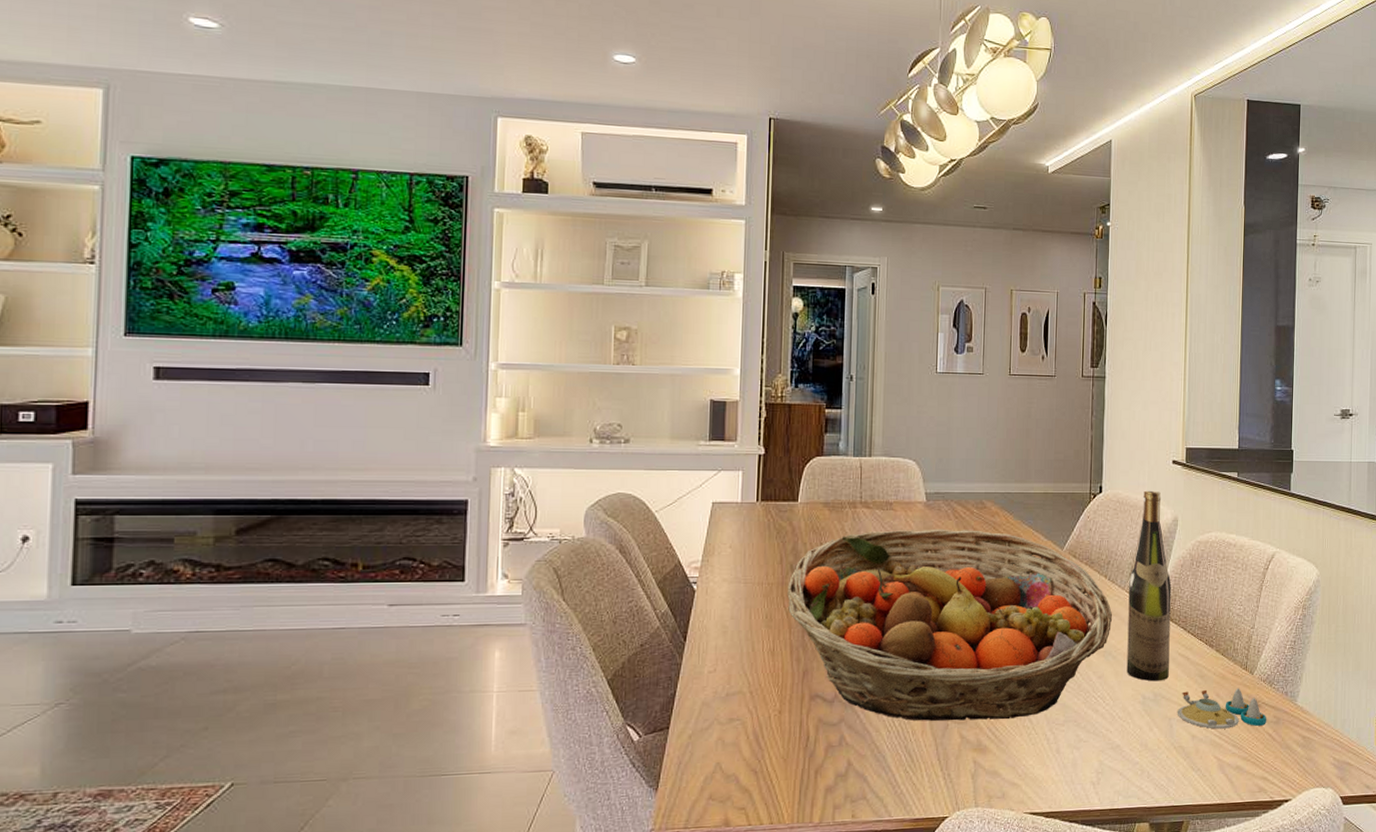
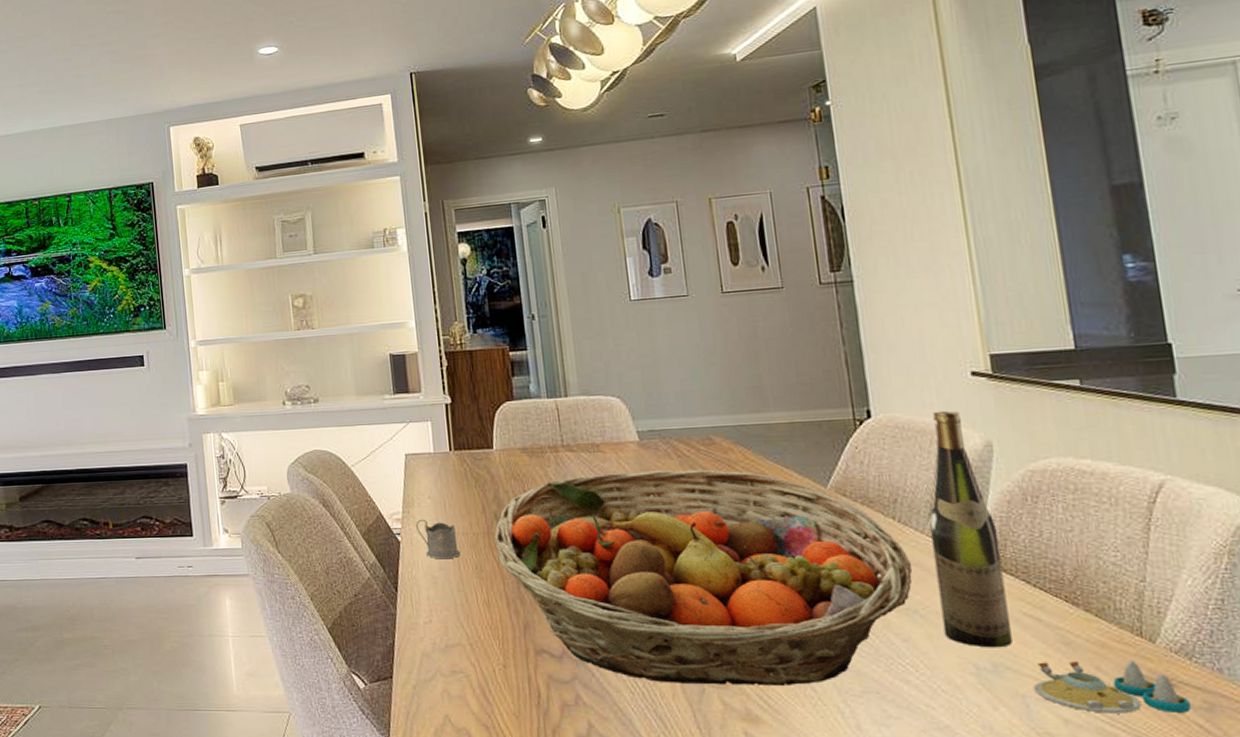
tea glass holder: none [714,568,753,609] -> present [416,519,460,559]

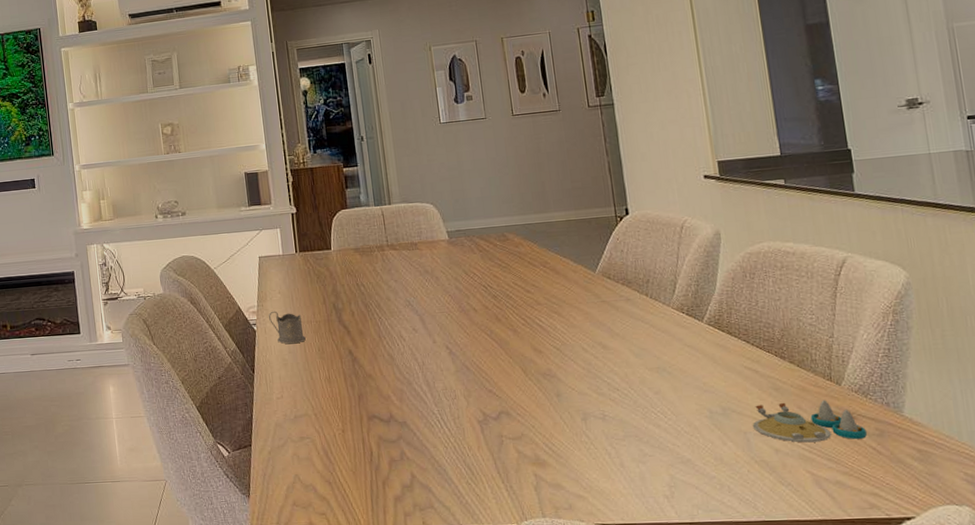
fruit basket: present [494,469,913,687] -> none [333,261,662,438]
wine bottle: present [929,410,1012,648] -> none [673,207,737,396]

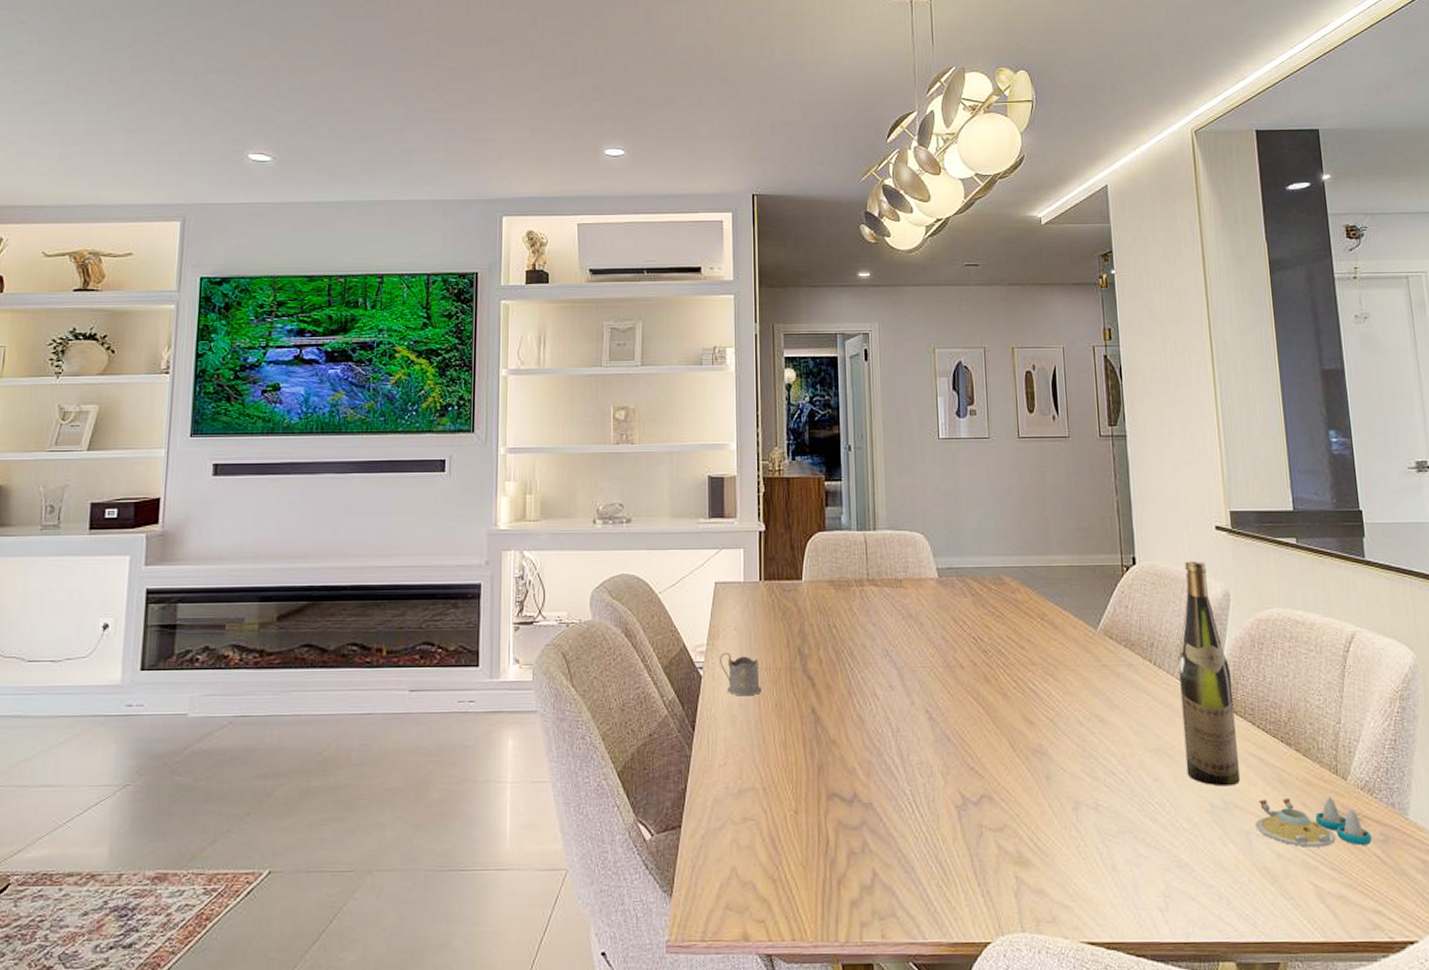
wine bottle: none [673,207,737,396] -> present [1178,561,1240,787]

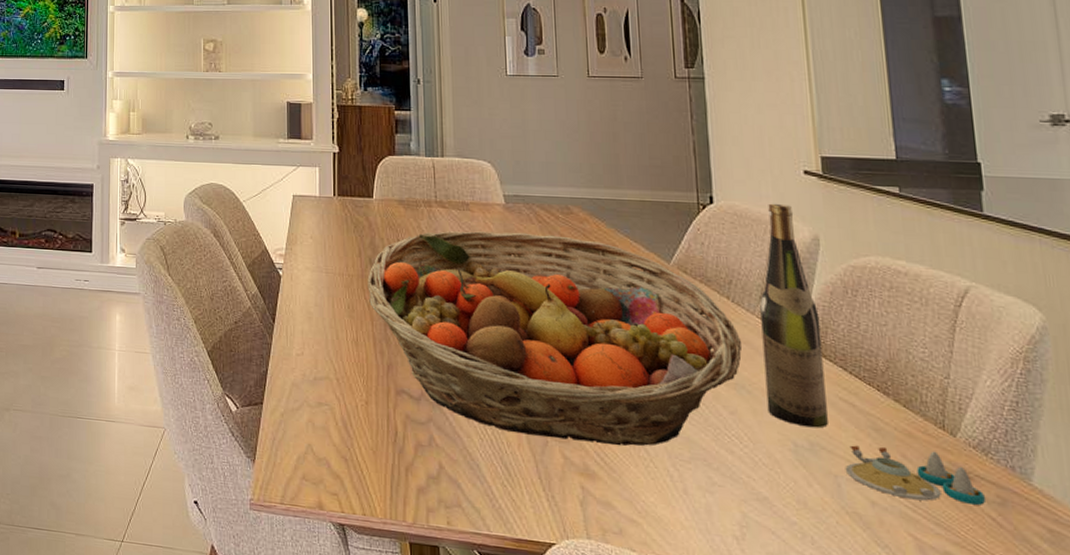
tea glass holder: present [720,652,761,696] -> none [297,257,335,297]
fruit basket: none [796,607,1164,828] -> present [367,231,743,446]

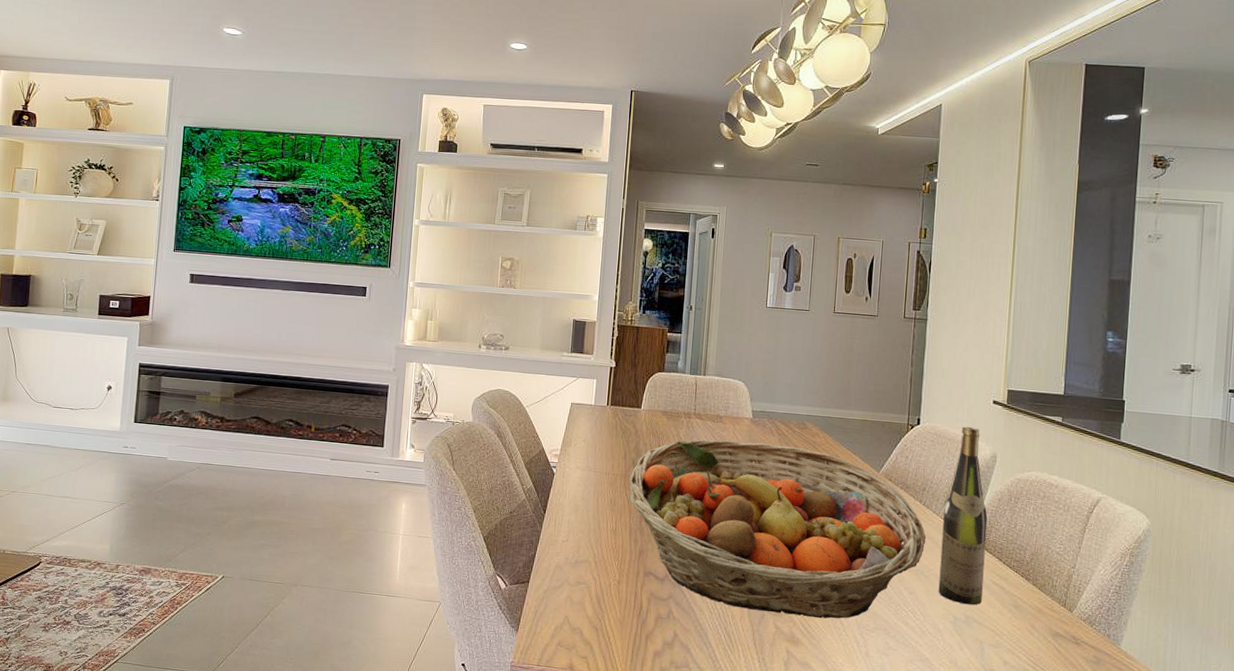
salt and pepper shaker set: present [845,445,987,505] -> none [989,618,1087,664]

